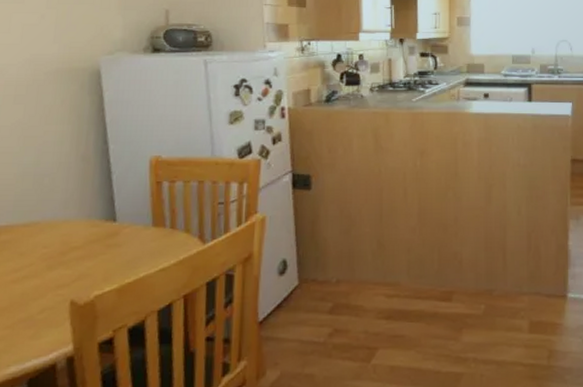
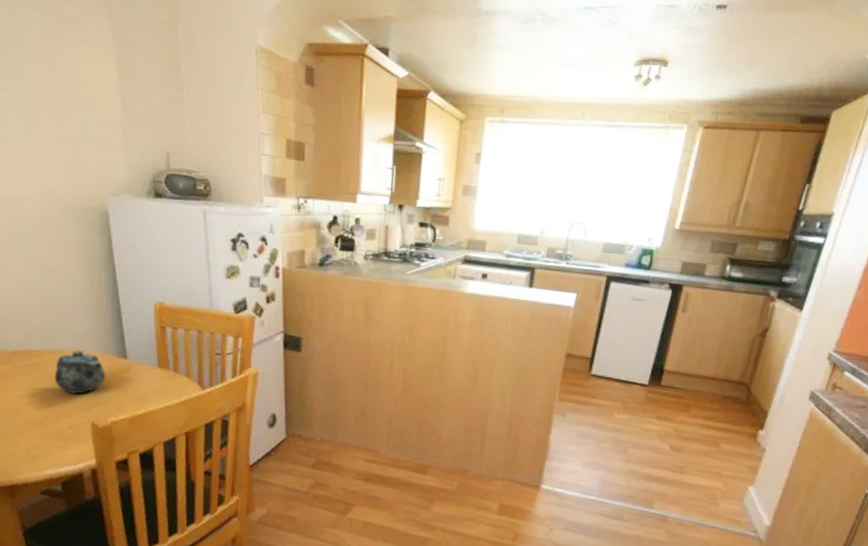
teapot: none [26,219,91,271] -> present [54,350,106,395]

